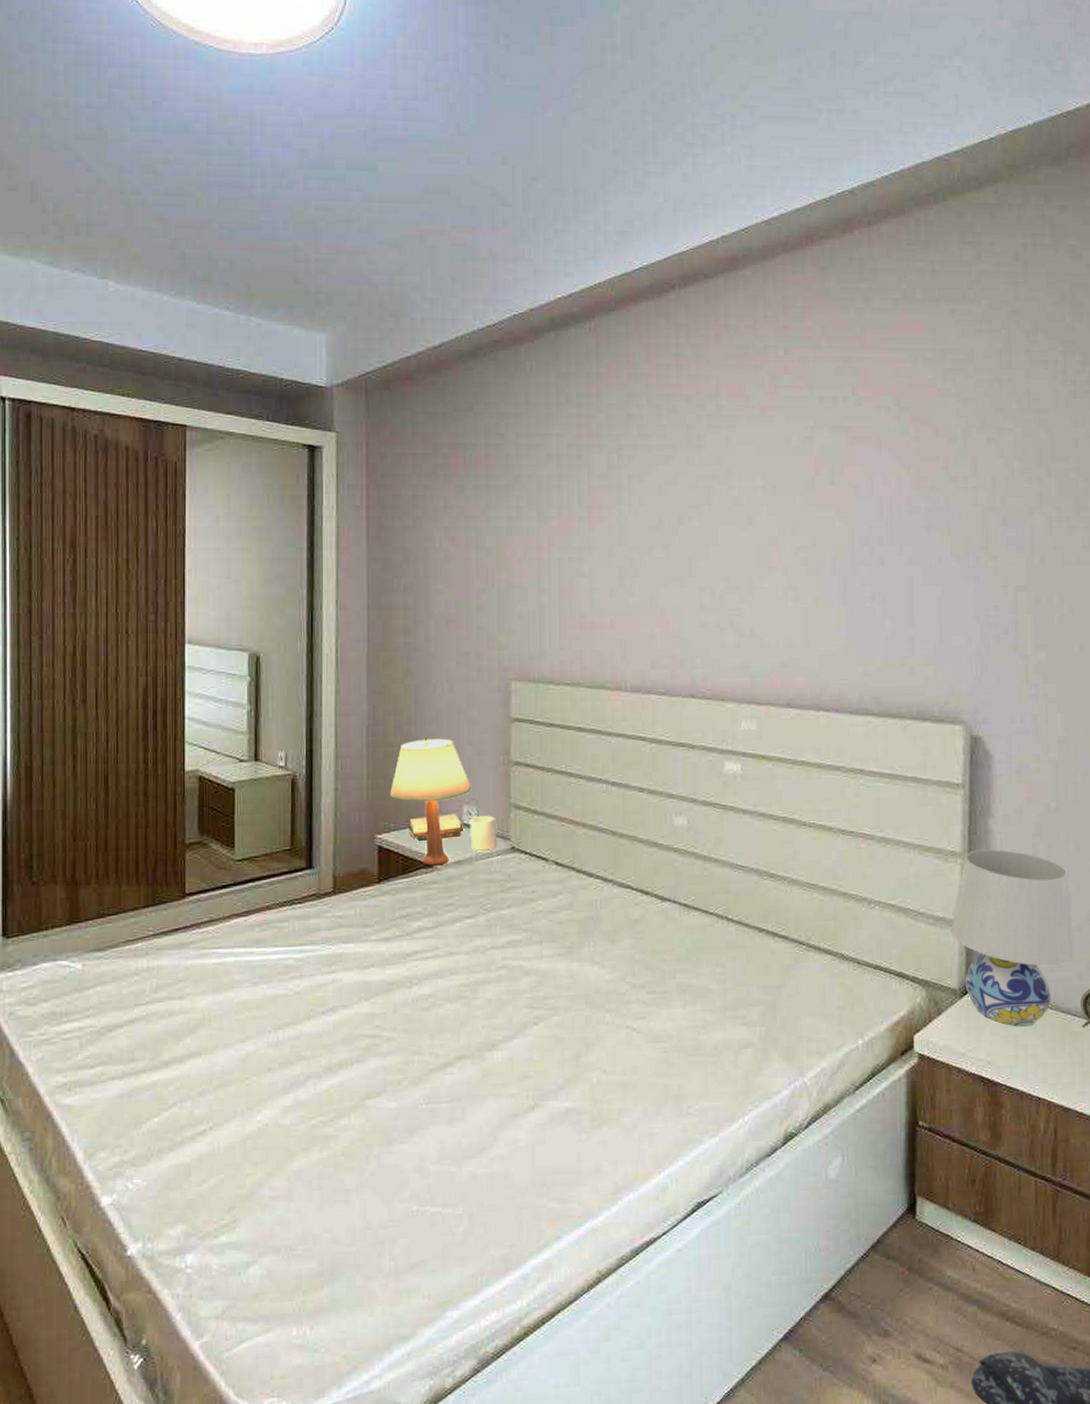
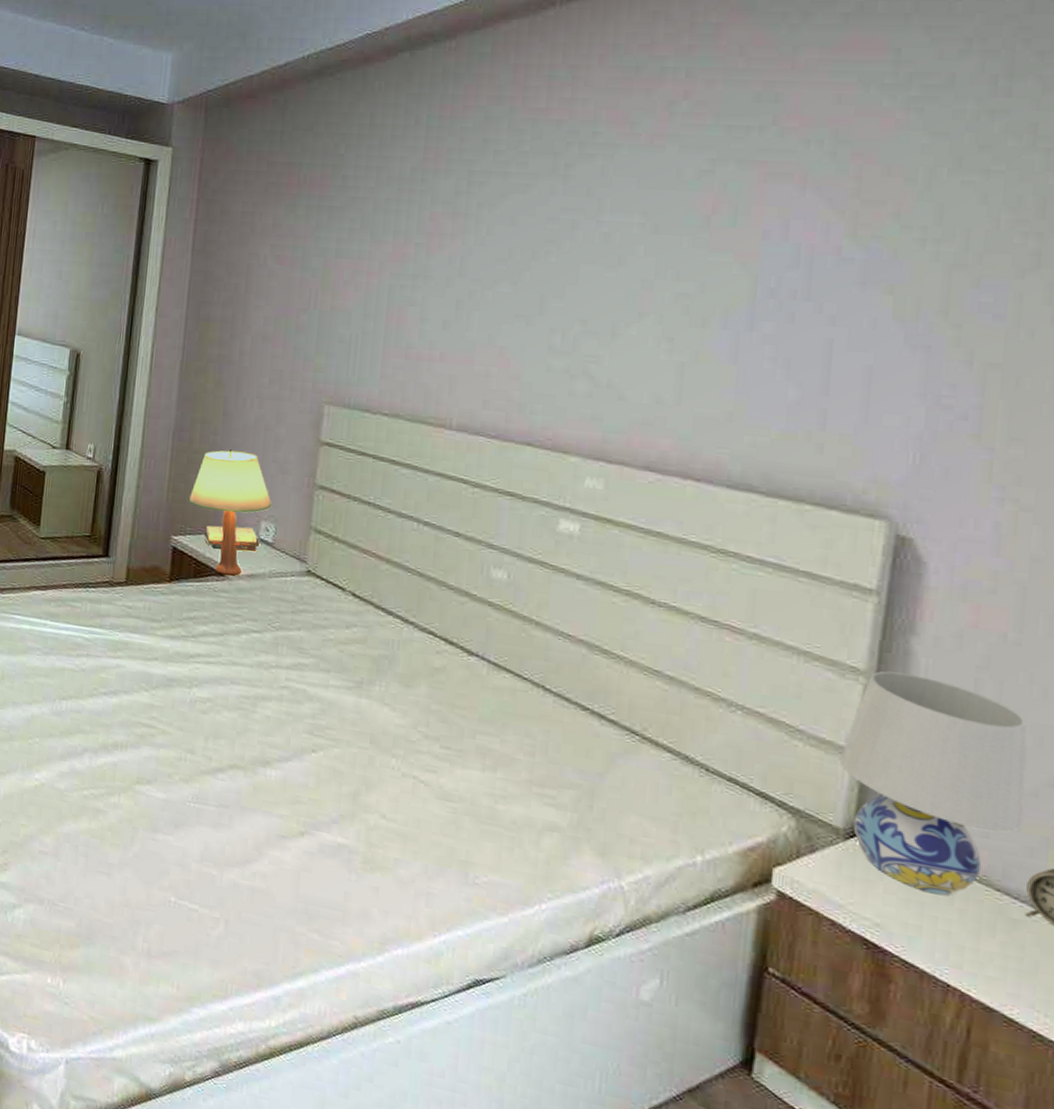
mug: present [470,816,497,851] -> none [265,534,294,570]

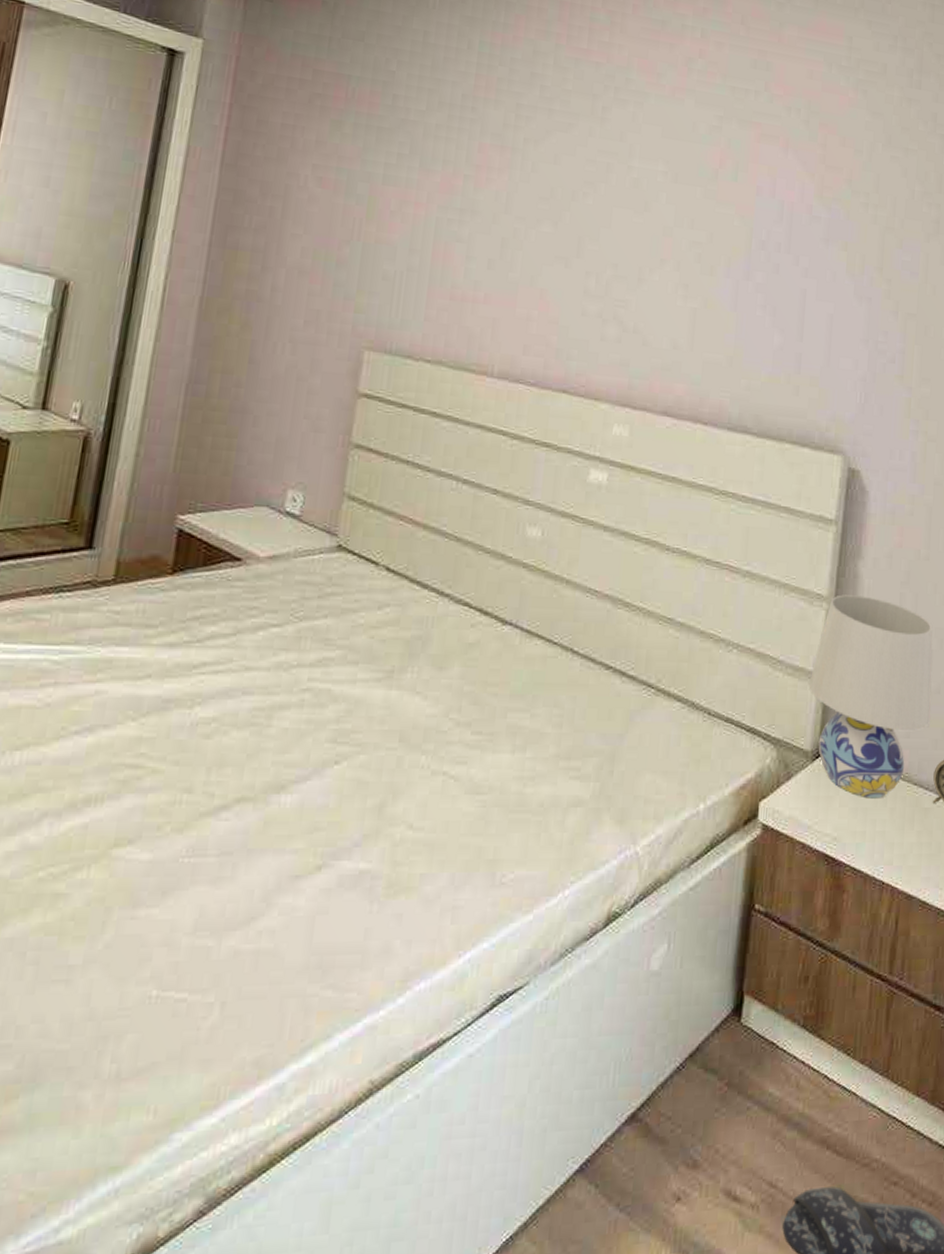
table lamp: present [188,449,272,576] -> none [201,404,301,559]
books: present [203,525,259,552] -> none [217,498,284,529]

